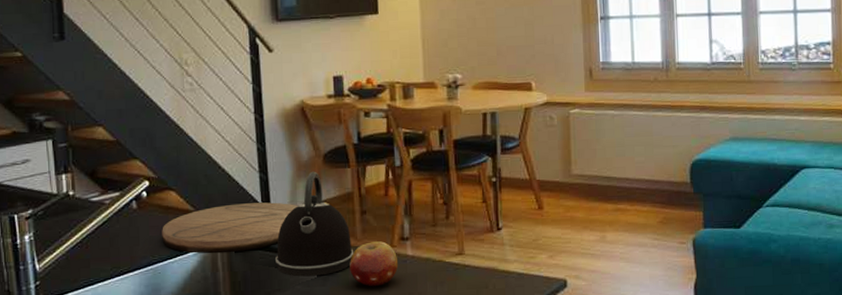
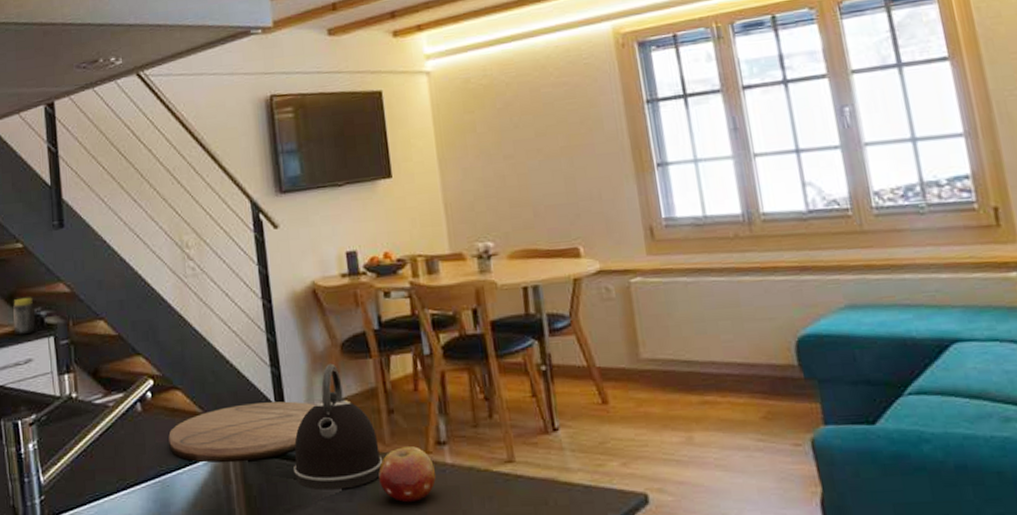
jar: none [11,102,34,139] -> present [13,297,36,336]

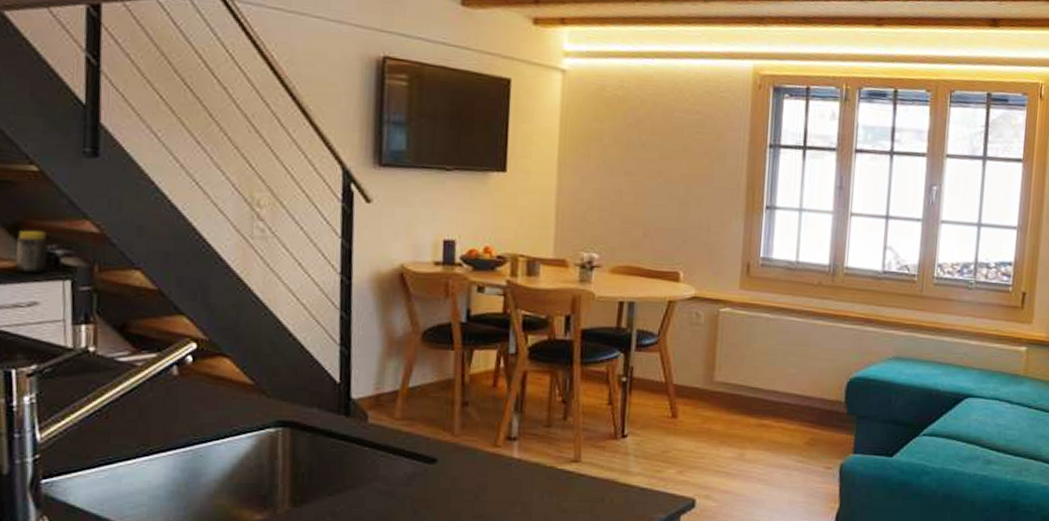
cutting board: present [168,401,316,464] -> none [208,380,386,439]
kettle: present [293,363,383,491] -> none [349,350,449,474]
fruit: present [378,446,437,503] -> none [442,439,502,492]

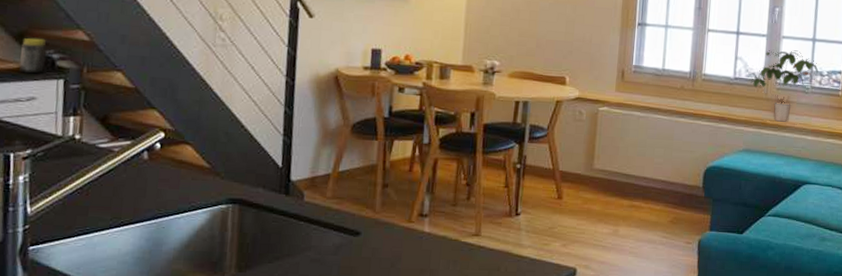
potted plant: none [902,237,985,324] -> present [751,49,819,122]

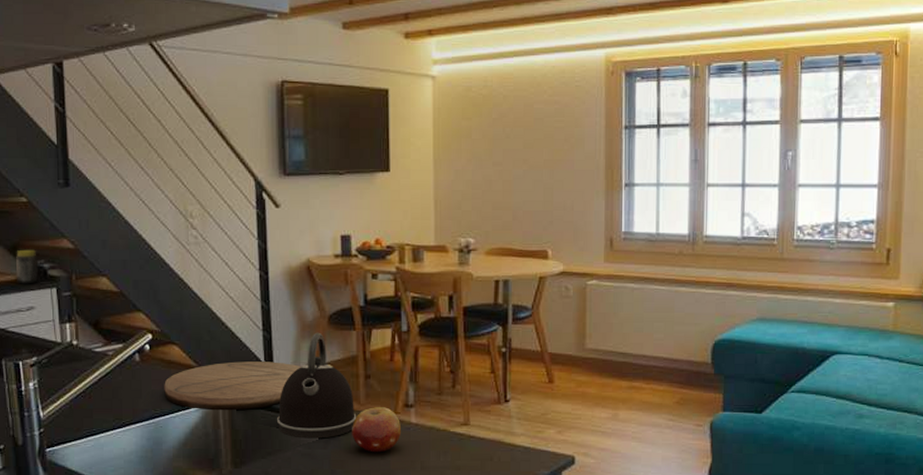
cutting board: none [170,164,320,214] -> present [164,361,302,411]
kettle: none [288,140,371,245] -> present [276,332,357,439]
fruit: none [364,215,415,260] -> present [352,407,402,453]
potted plant: present [751,49,819,122] -> none [762,200,845,284]

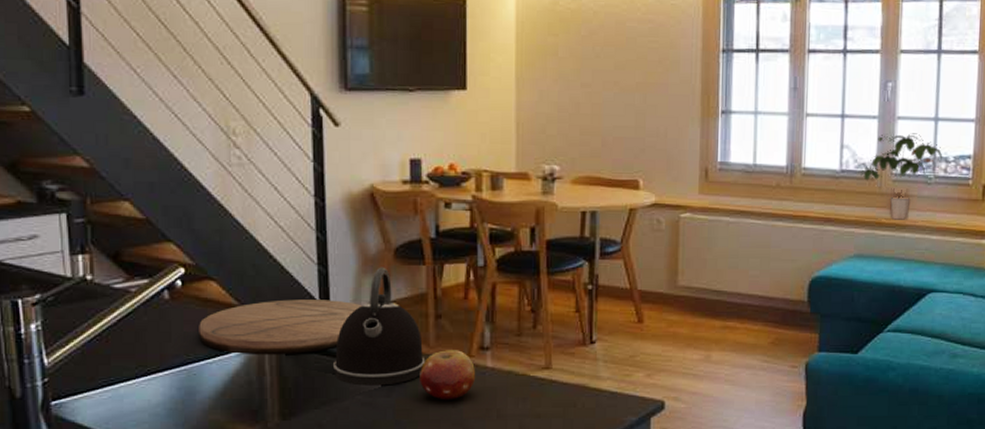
jar: present [16,249,39,285] -> none [15,167,44,210]
potted plant: none [762,200,845,284] -> present [861,133,943,220]

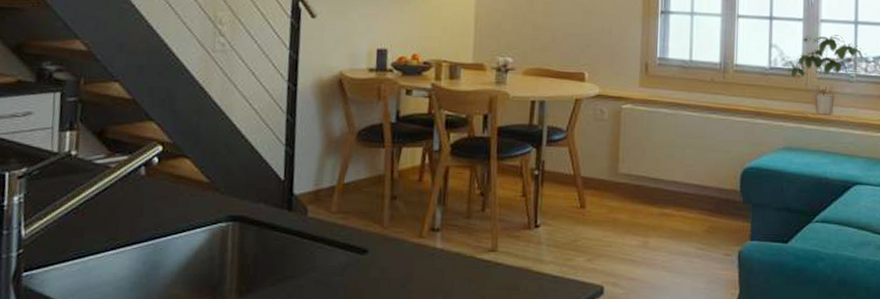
cutting board: present [199,299,363,355] -> none [168,178,324,232]
kettle: present [332,267,426,386] -> none [291,149,379,264]
fruit: present [420,350,476,400] -> none [372,230,426,281]

